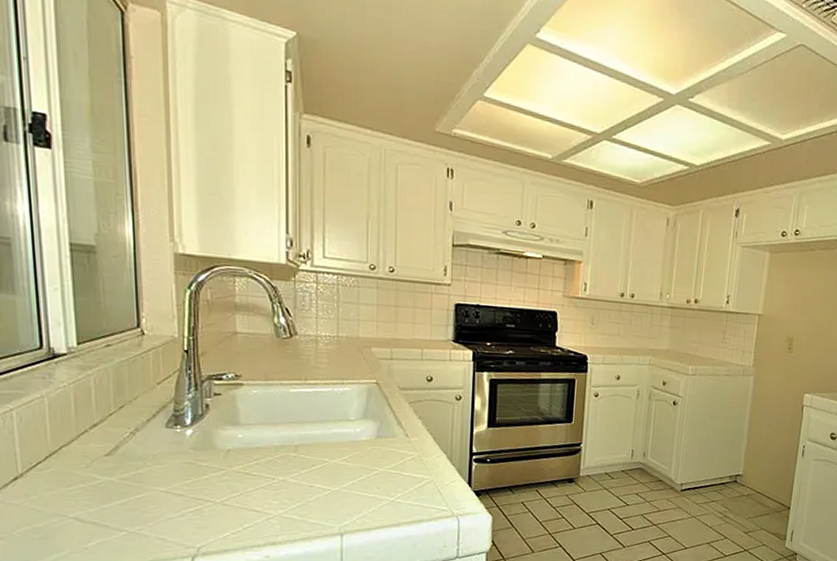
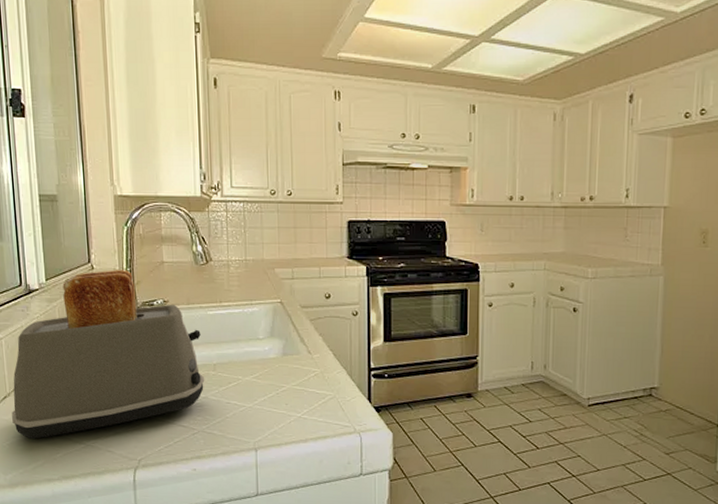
toaster: none [25,337,284,526] -> present [12,270,205,439]

